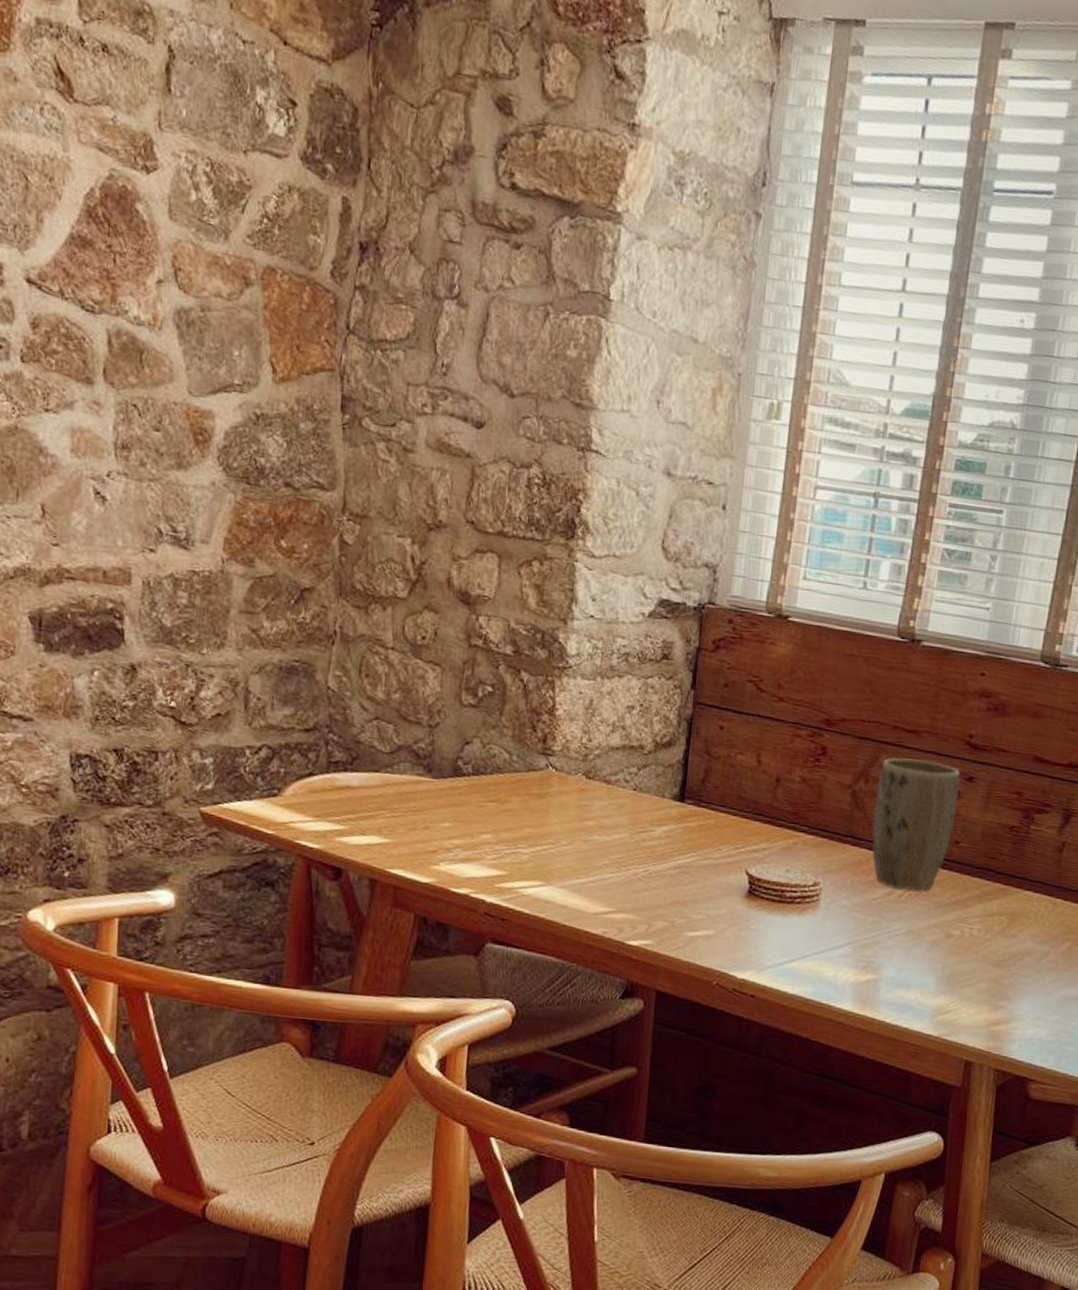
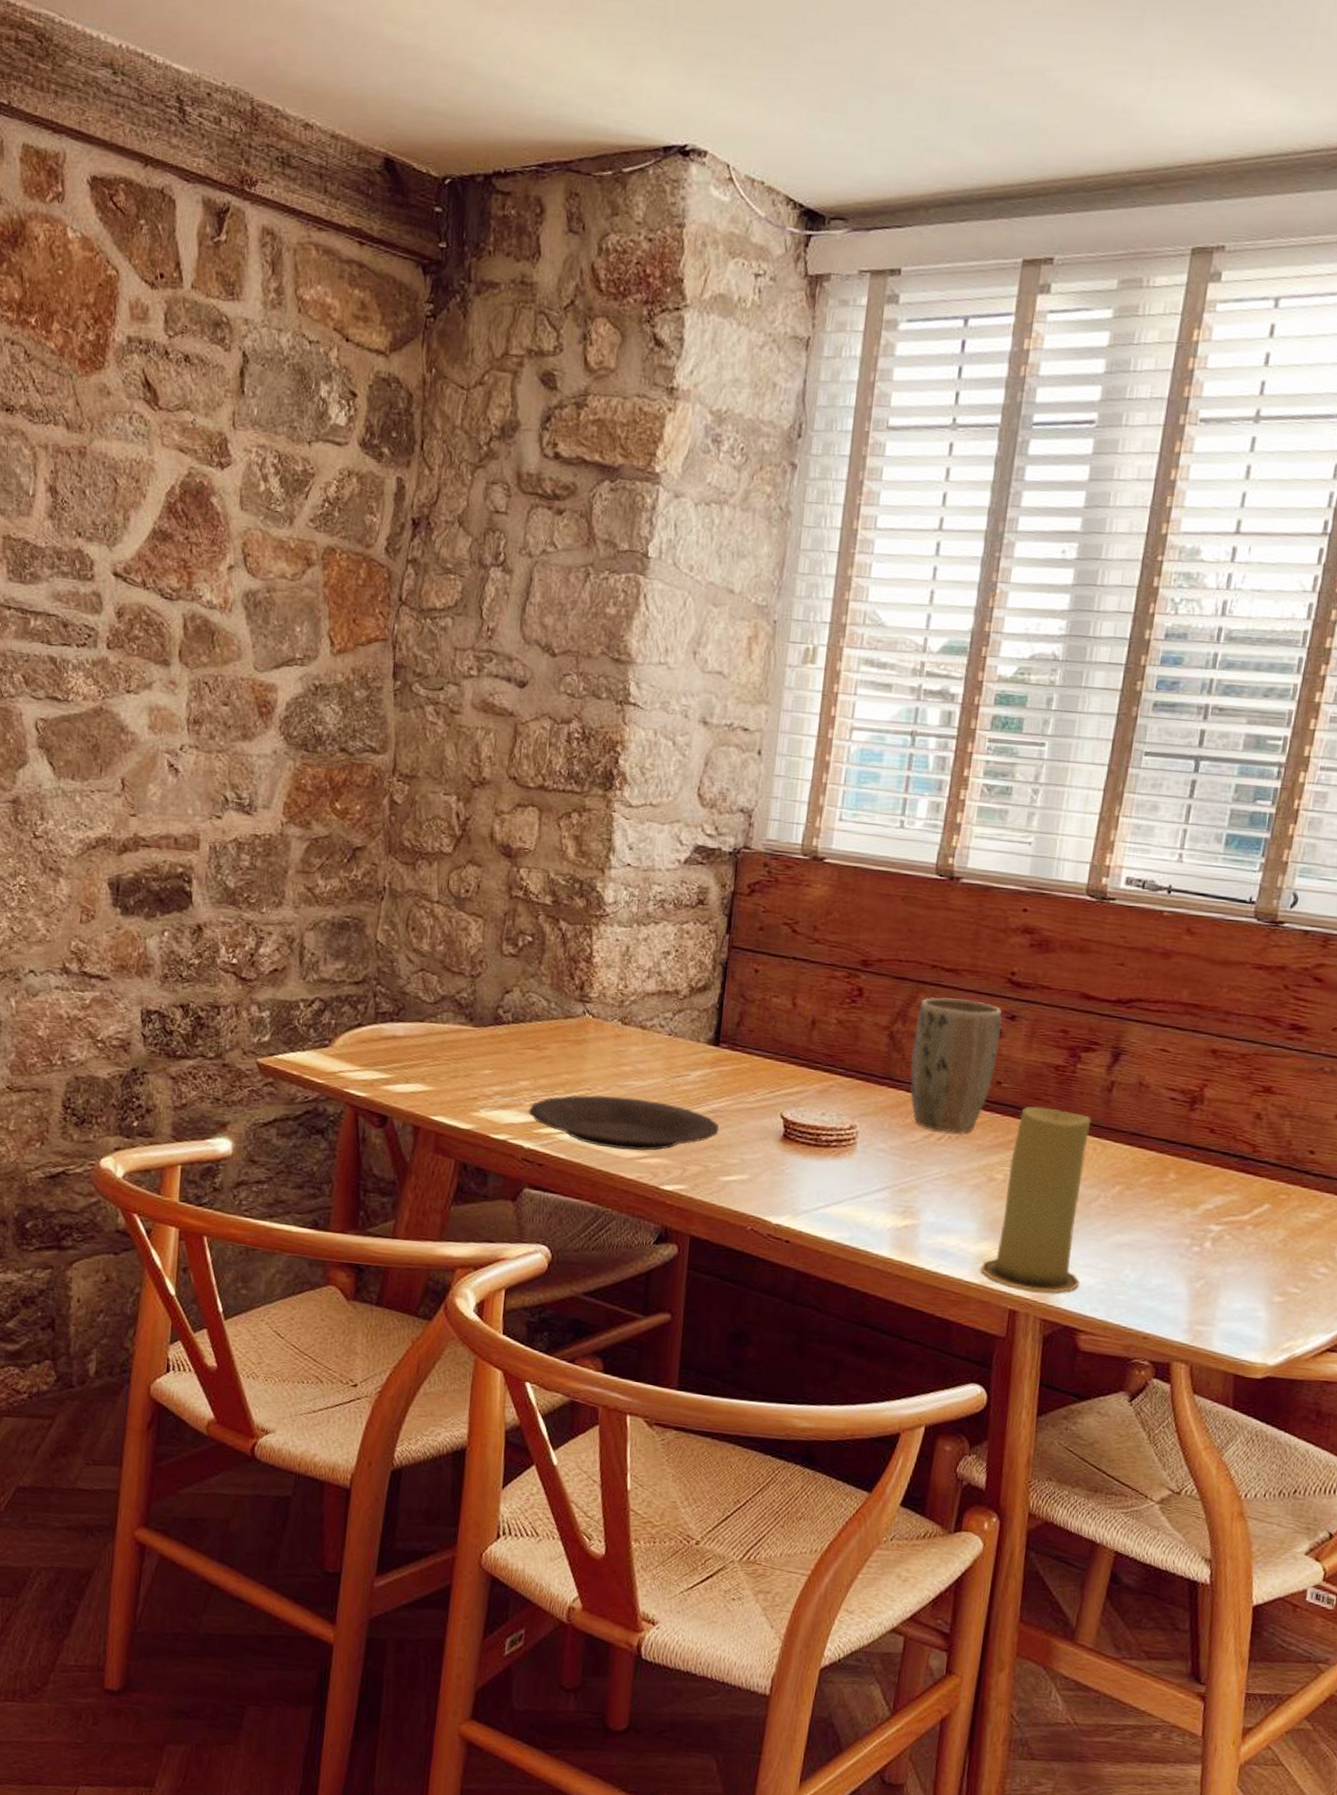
plate: none [490,849,685,906] -> present [528,1094,719,1151]
candle: none [939,865,1043,1044] -> present [981,1106,1091,1293]

